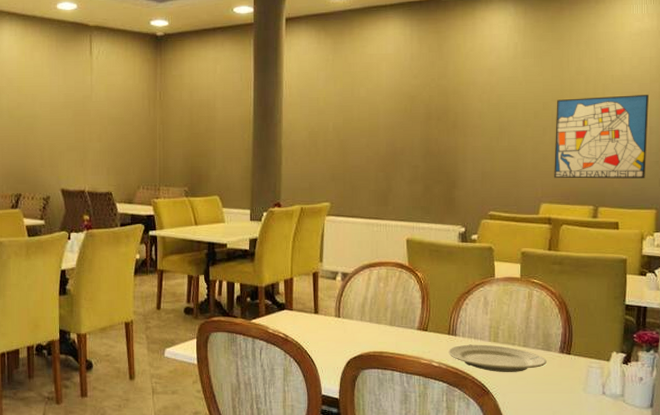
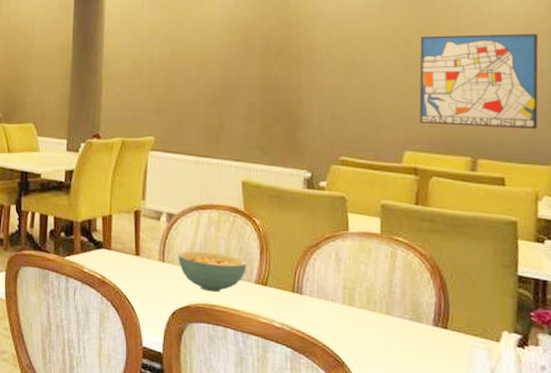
cereal bowl: none [351,305,410,341] -> present [177,251,247,293]
plate: present [448,344,547,372] -> none [293,305,417,344]

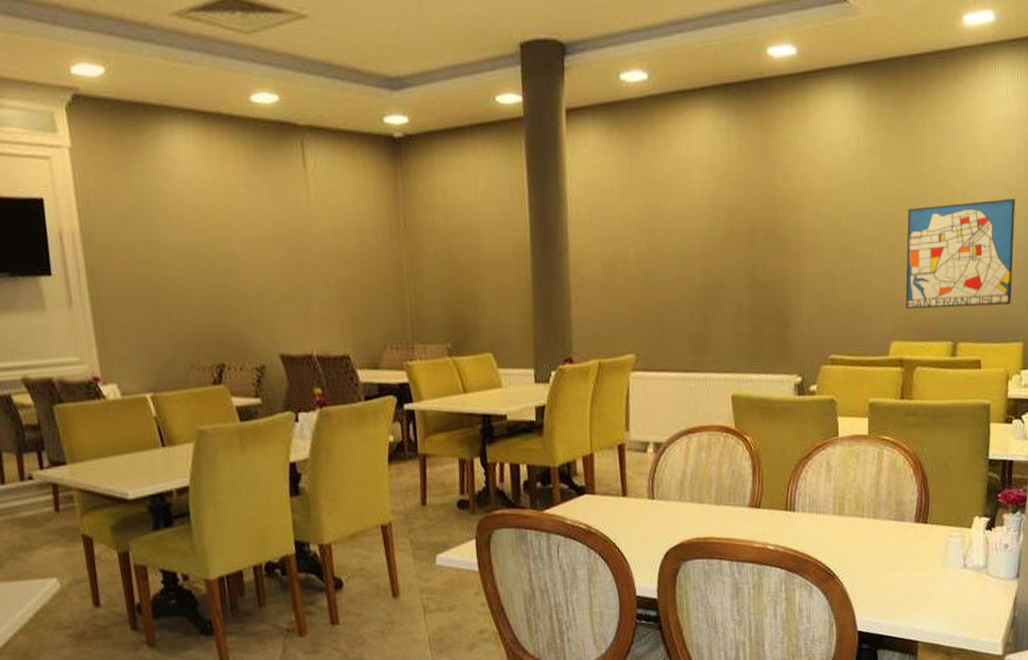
cereal bowl: present [177,251,247,293] -> none [667,480,740,525]

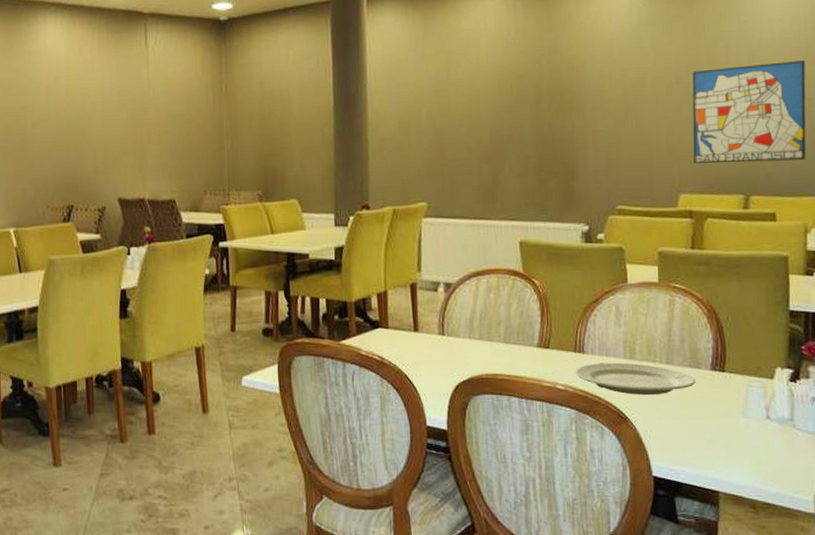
plate: none [786,519,900,551] -> present [575,362,696,395]

